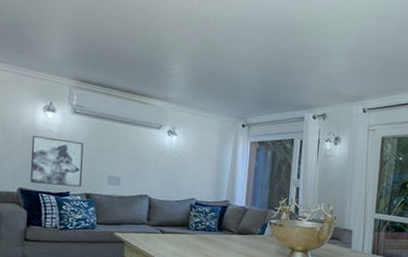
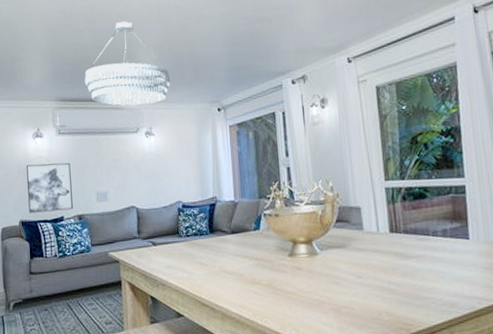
chandelier: none [110,21,201,106] -> present [84,21,171,106]

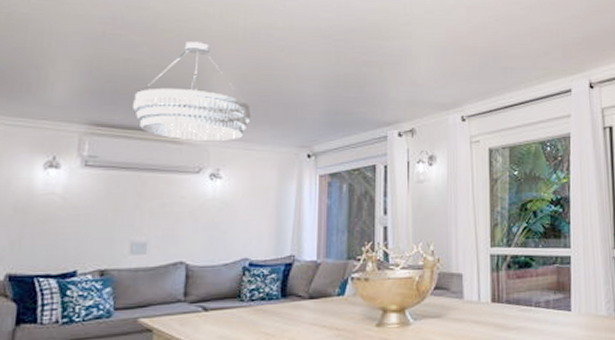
wall art: present [26,162,74,213] -> none [23,201,97,265]

